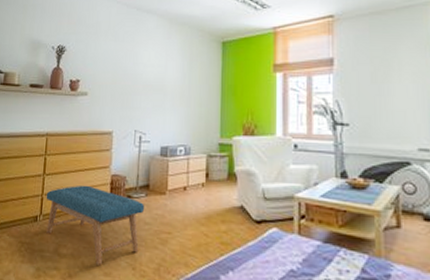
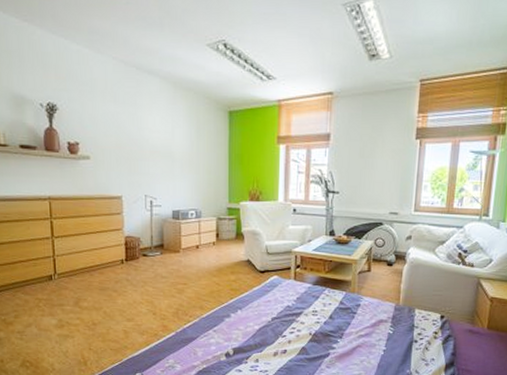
bench: present [46,185,144,266] -> none [58,246,160,313]

